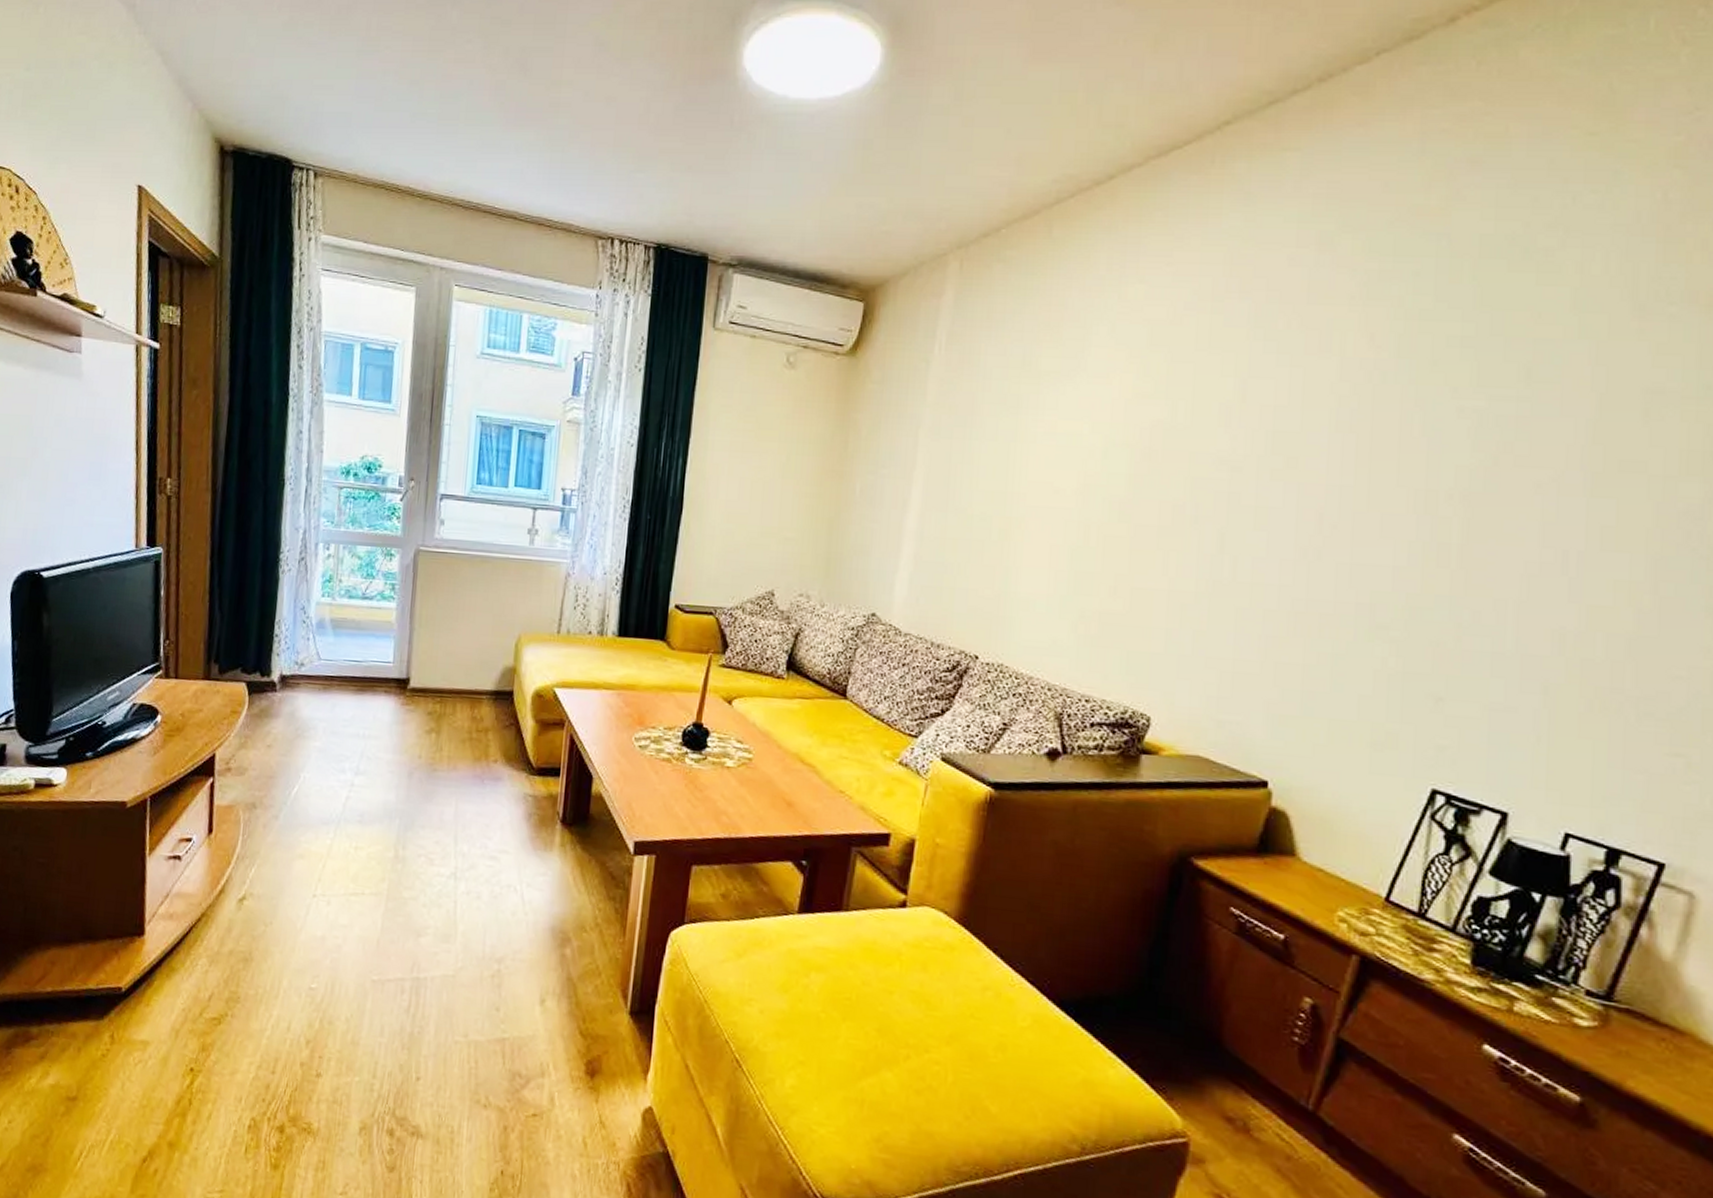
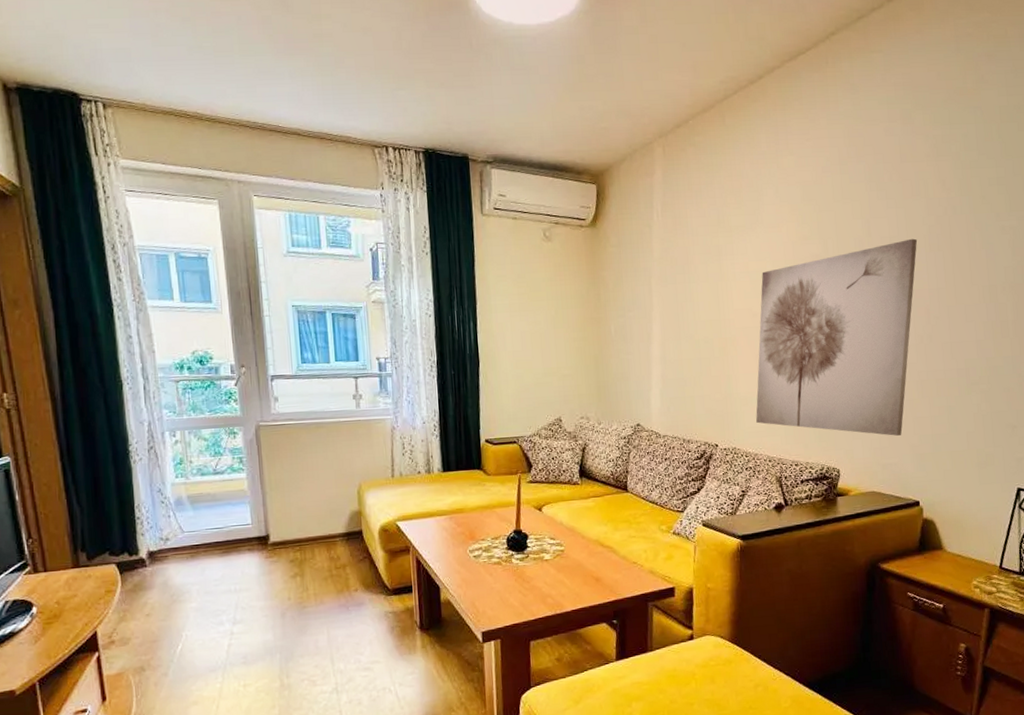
wall art: none [1037,411,1318,684] -> present [756,238,918,436]

